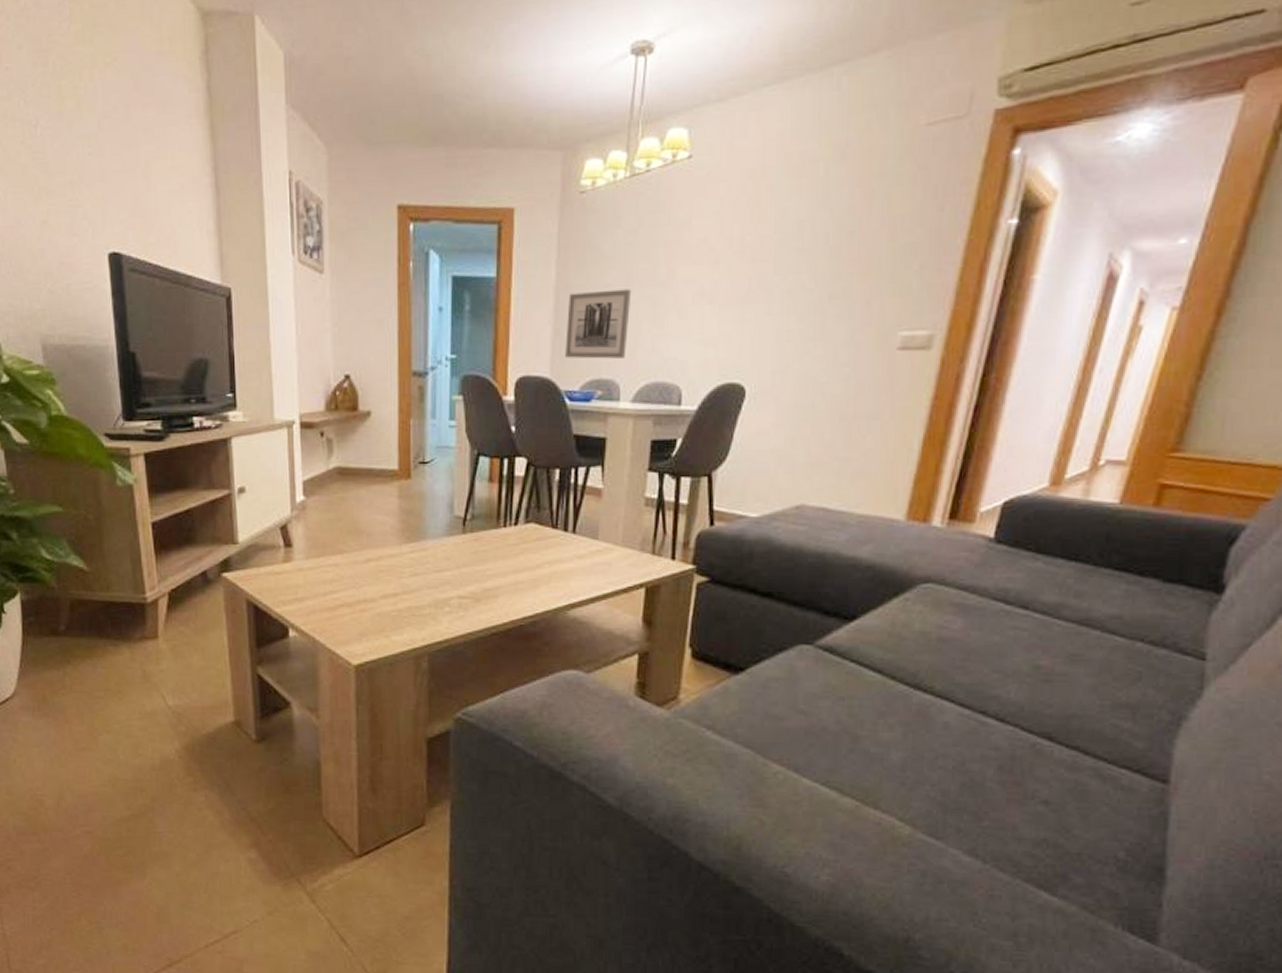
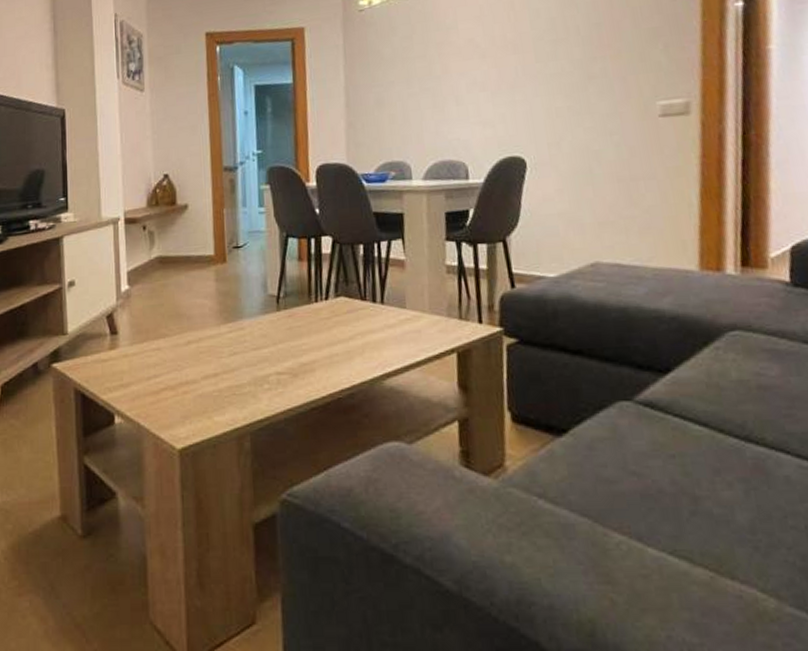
wall art: present [565,289,632,359] -> none [357,84,413,146]

